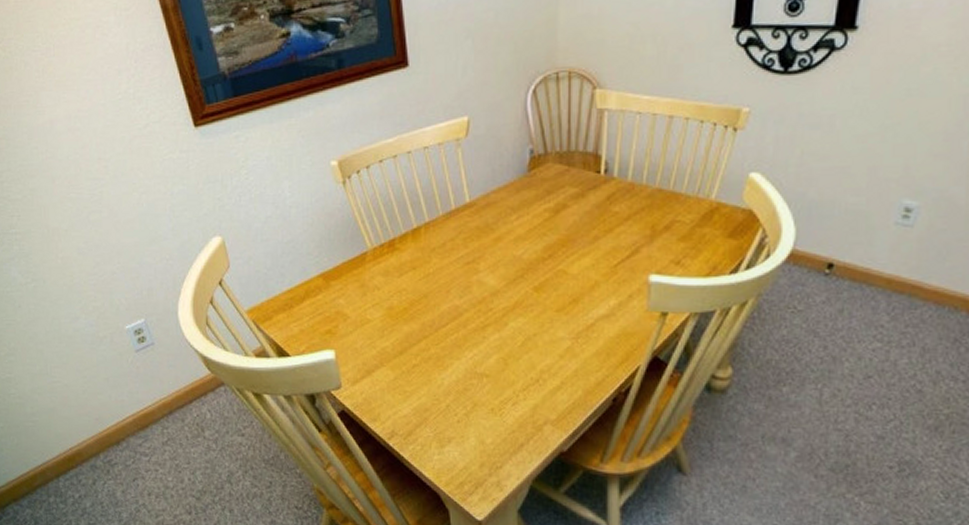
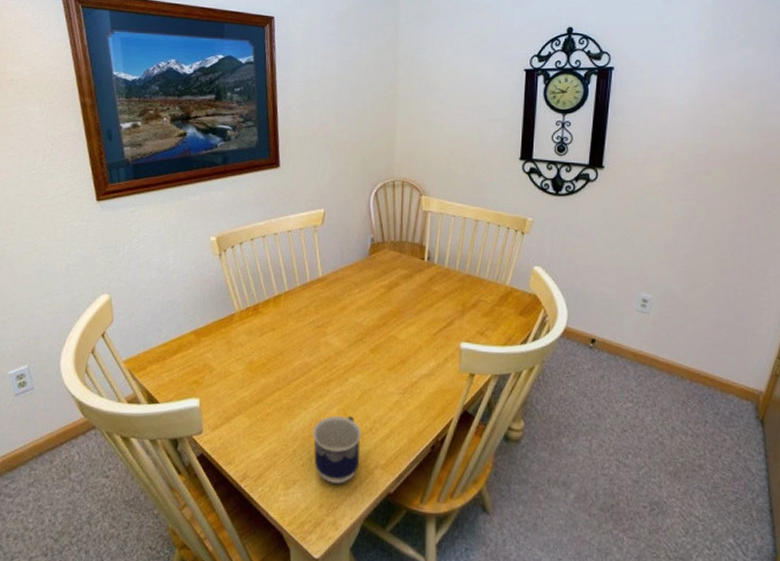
cup: none [468,366,526,441] -> present [312,416,361,484]

